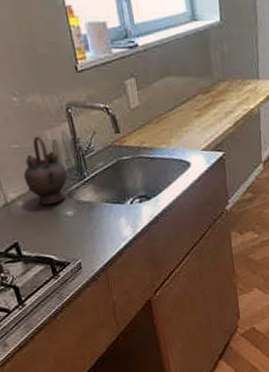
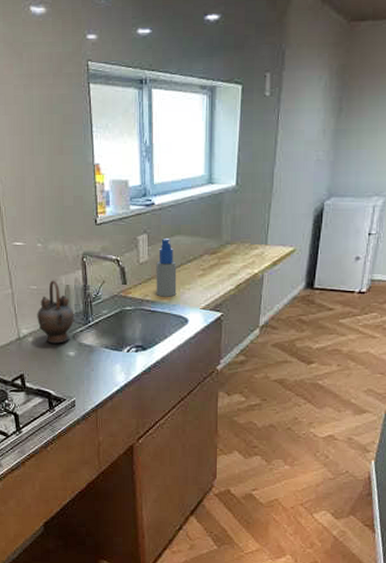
spray bottle: none [148,81,175,143] -> present [156,239,177,297]

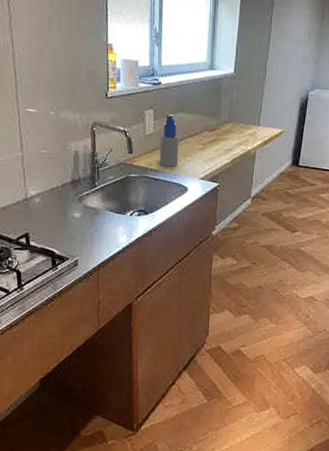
teapot: present [37,280,73,344] -> none [45,146,81,205]

